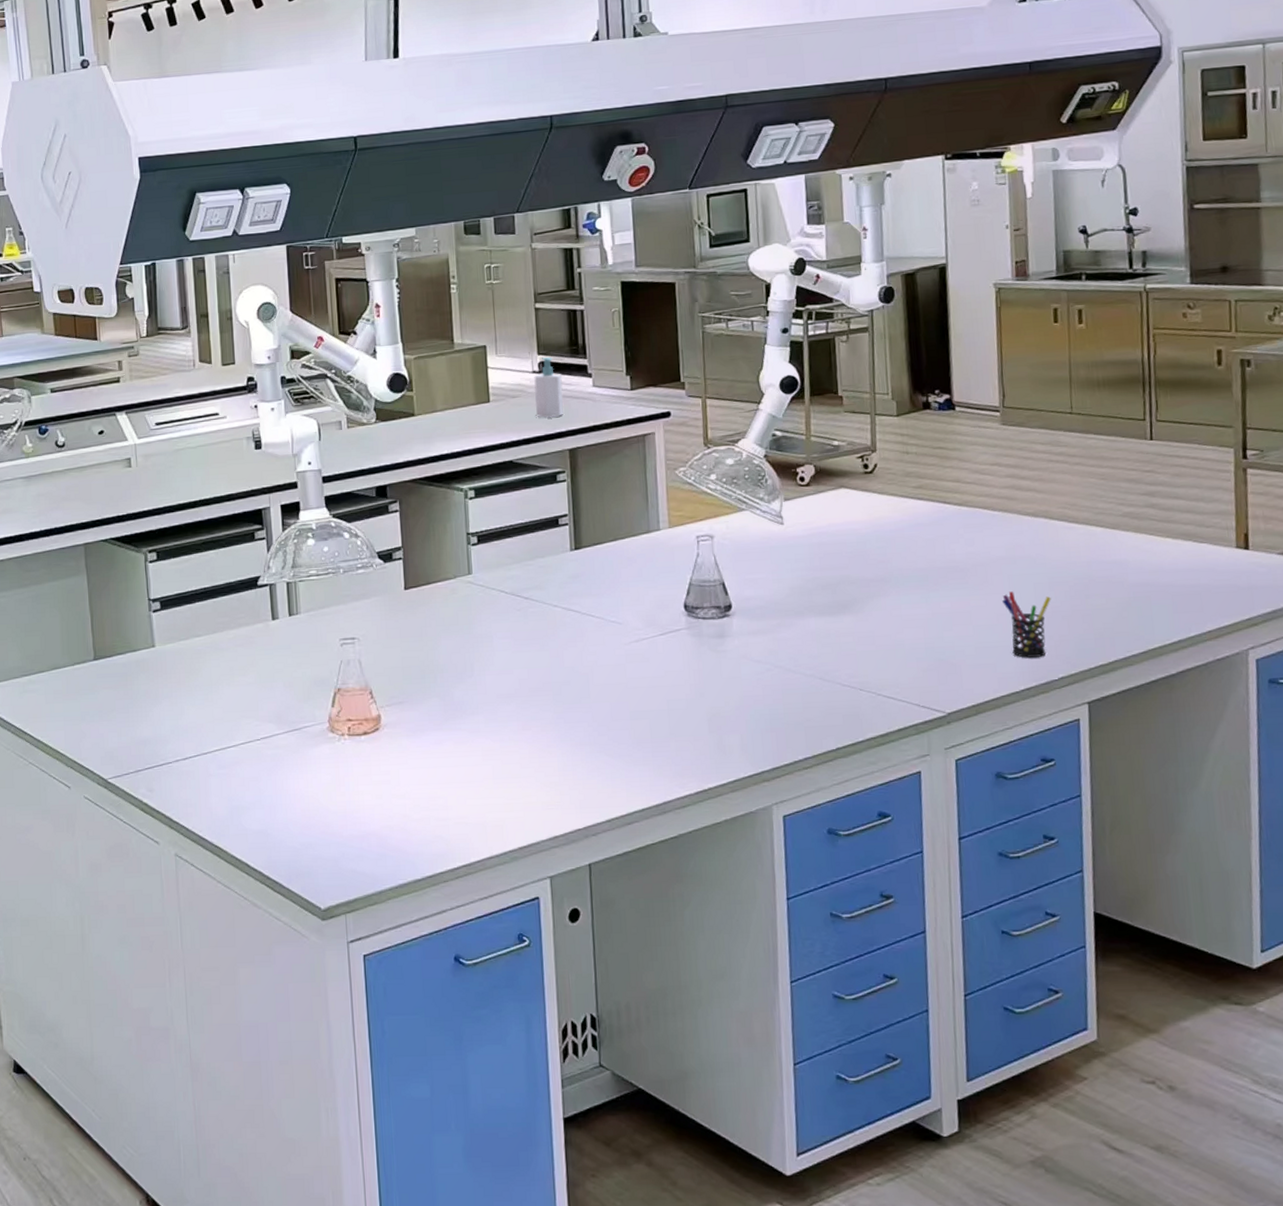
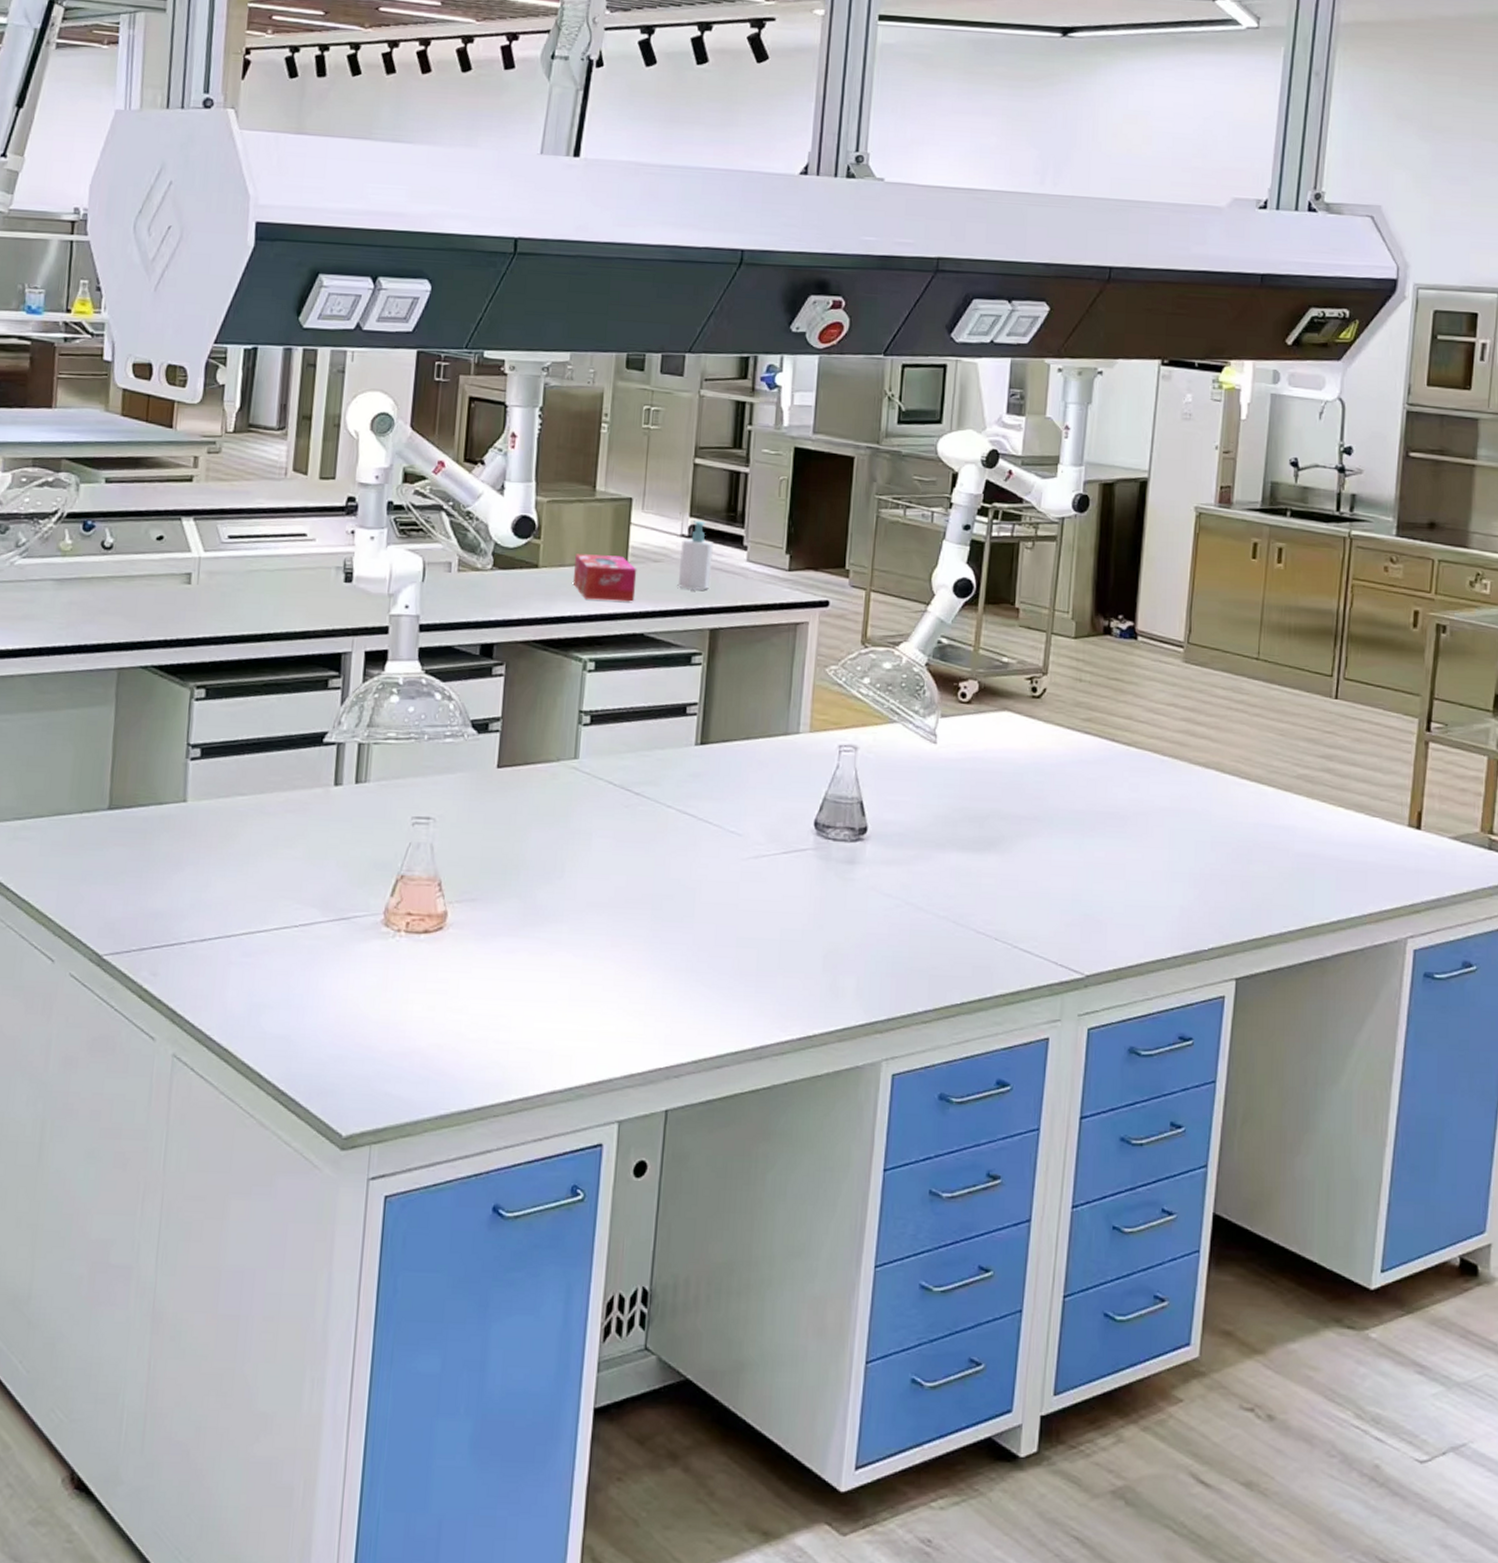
tissue box: none [445,397,500,438] -> present [572,553,637,602]
pen holder: present [1001,591,1051,658] -> none [1159,847,1212,923]

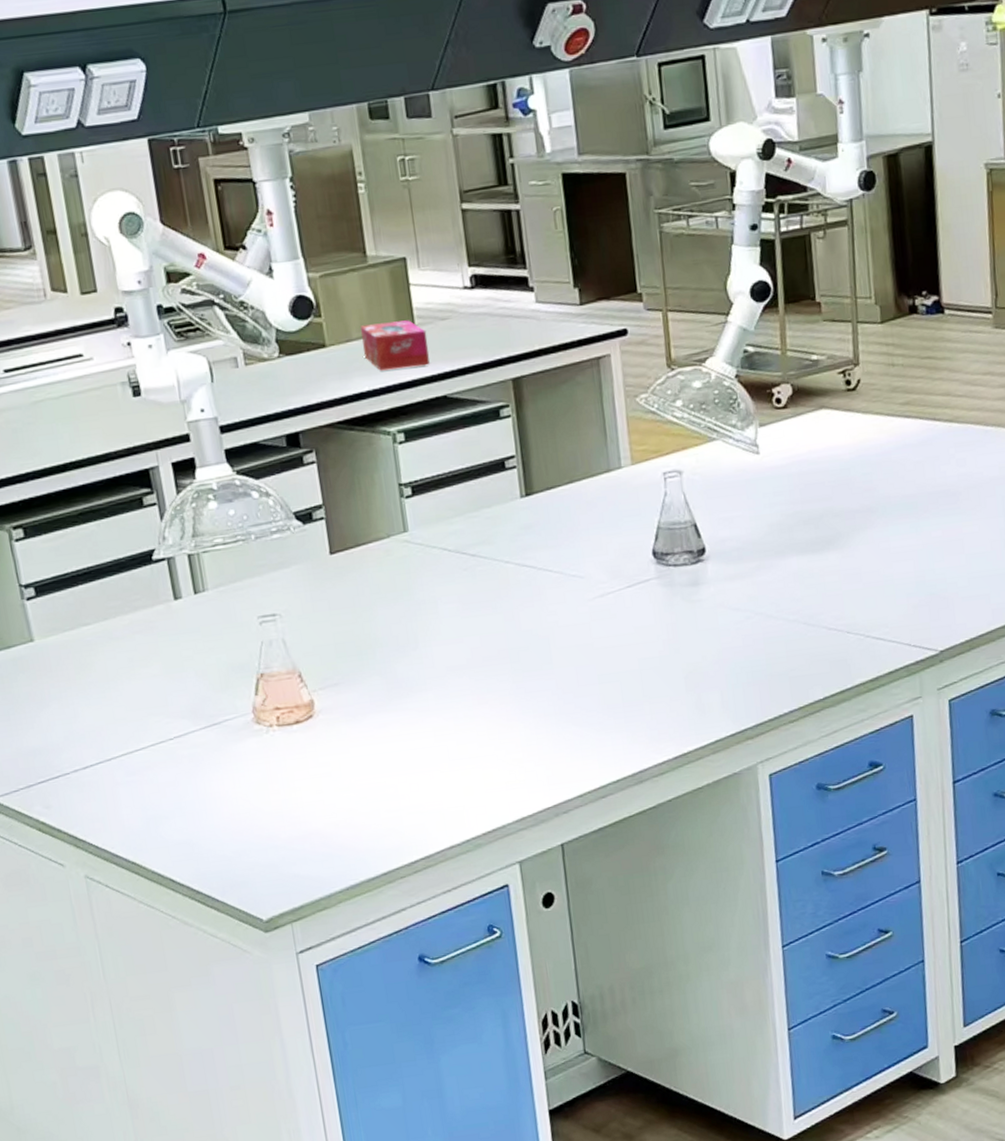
soap bottle: present [679,521,713,591] -> none [466,269,503,343]

